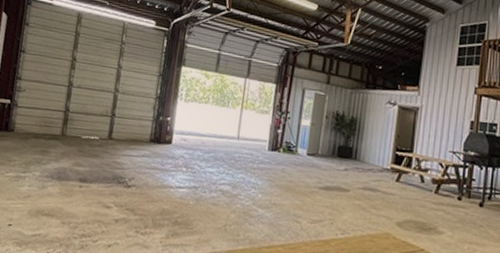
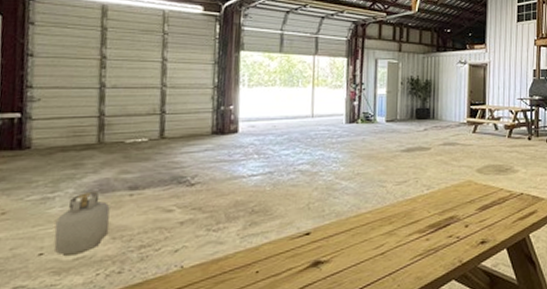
gas cylinder: none [19,177,64,232] -> present [53,191,110,257]

